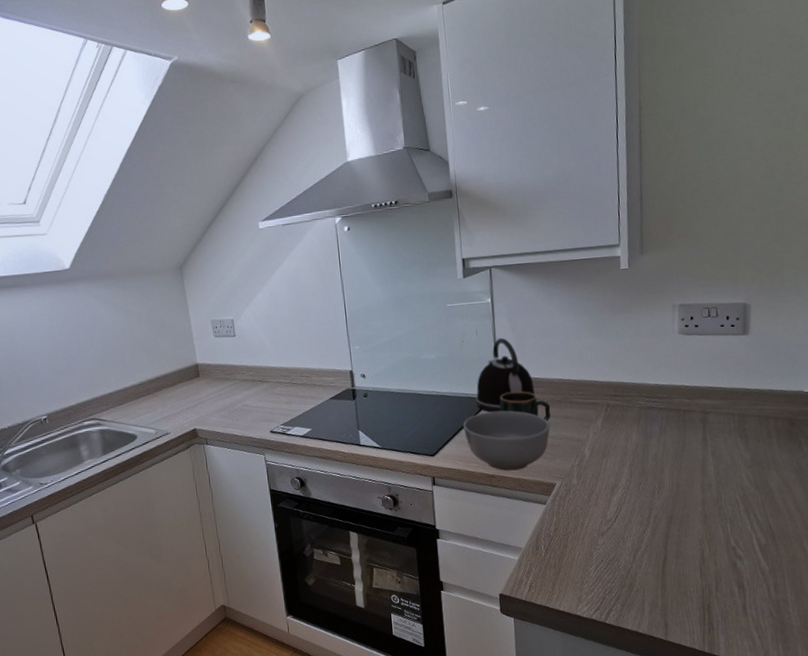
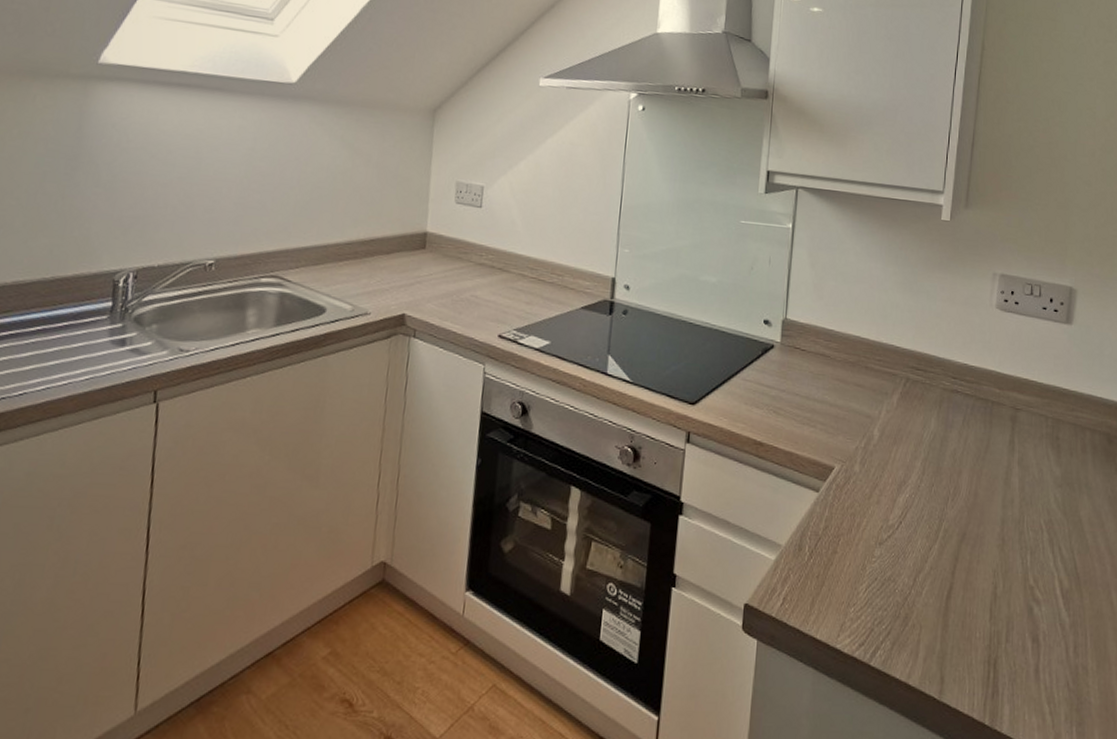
bowl: present [463,410,550,471] -> none [735,360,838,442]
kettle: present [475,337,535,413] -> none [755,272,827,364]
mug: present [499,391,551,421] -> none [782,340,842,385]

